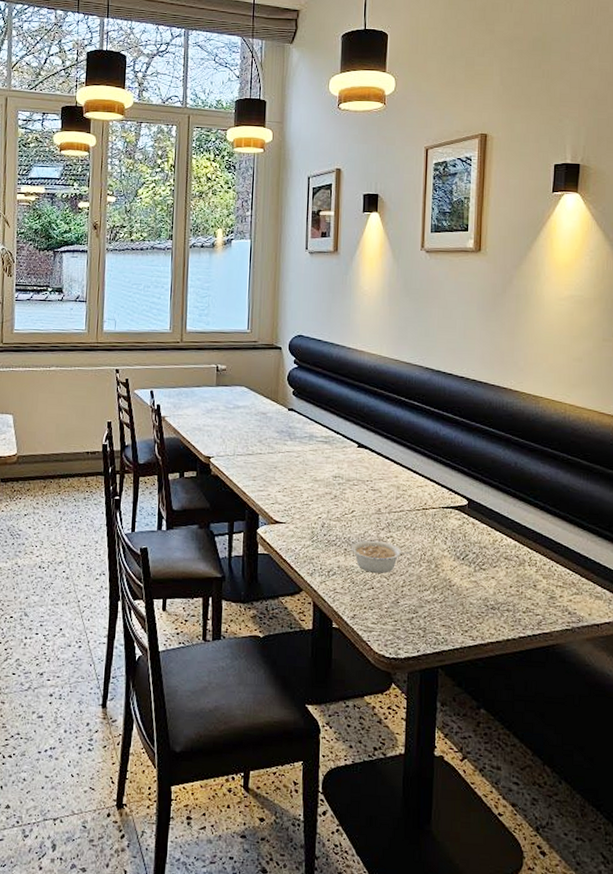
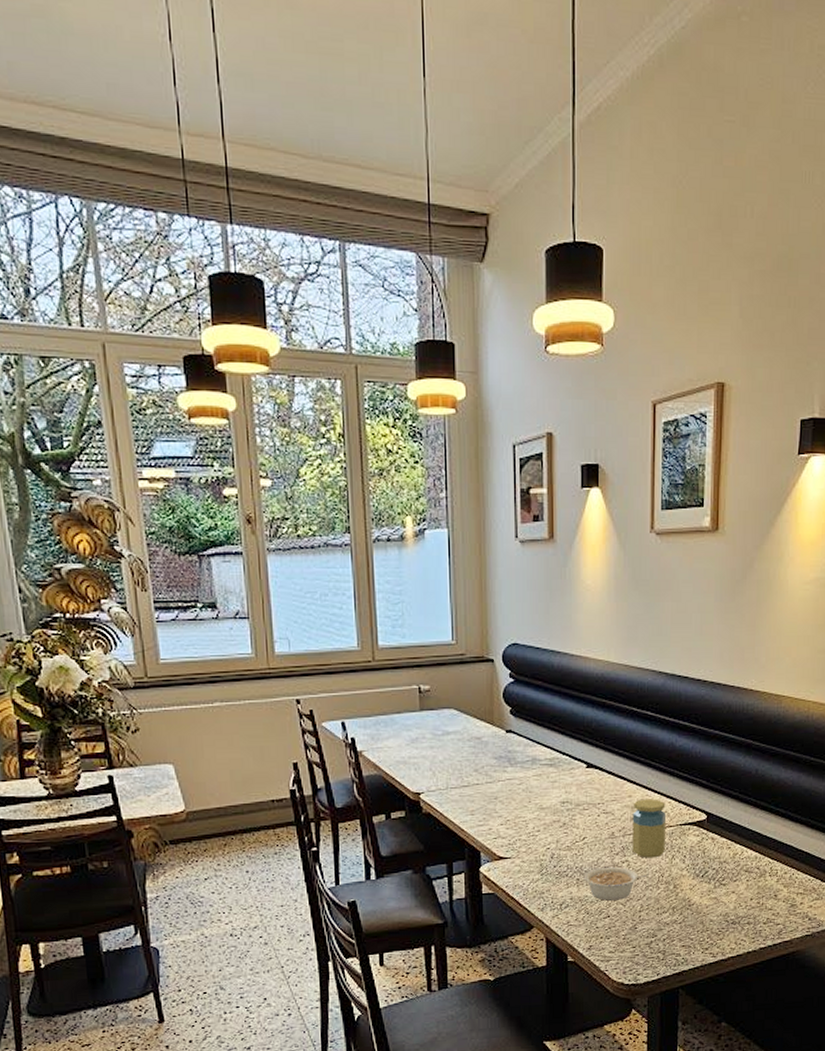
jar: none [397,480,429,537] -> present [632,799,666,858]

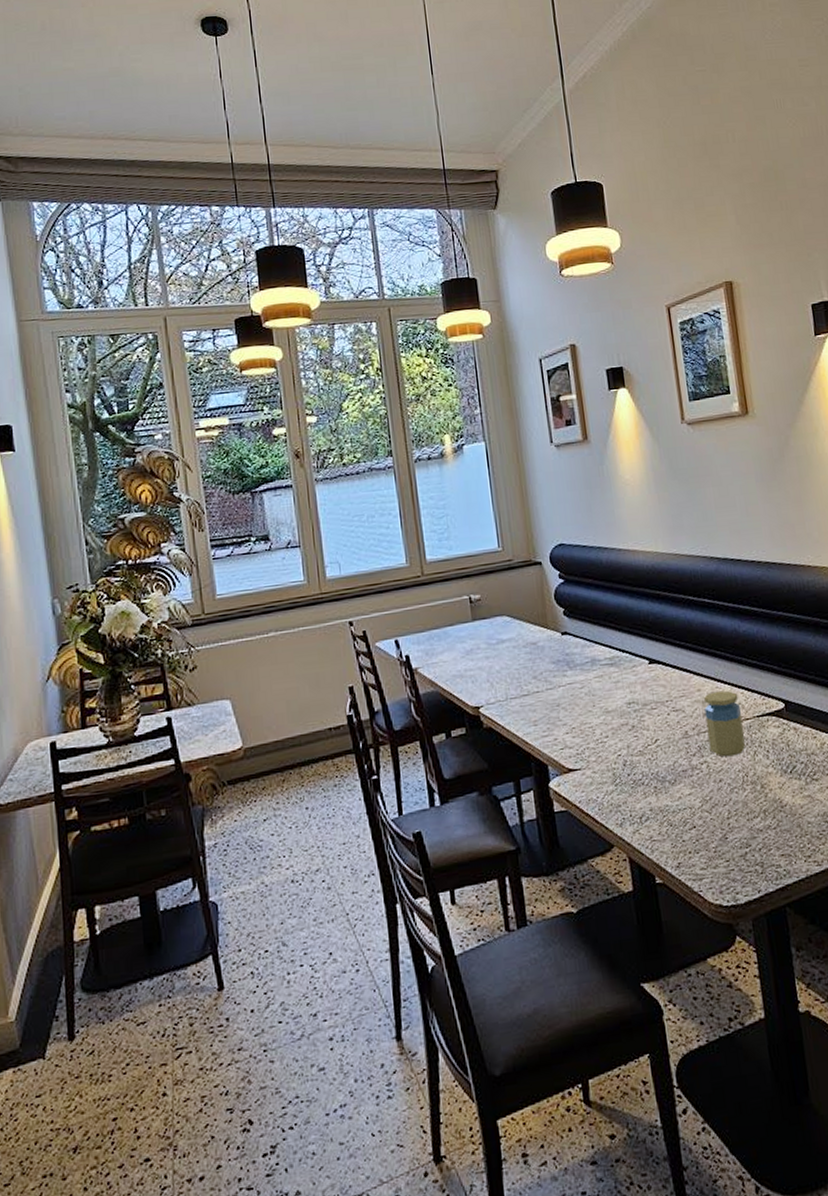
legume: present [583,866,649,901] -> none [661,769,732,809]

